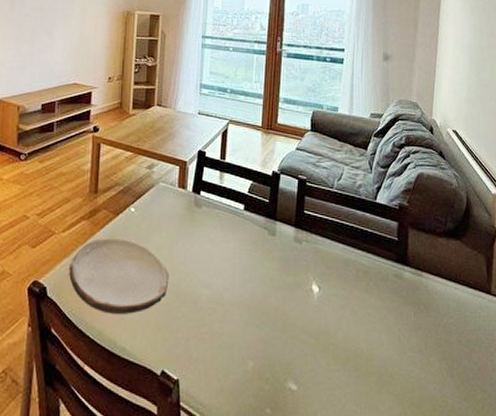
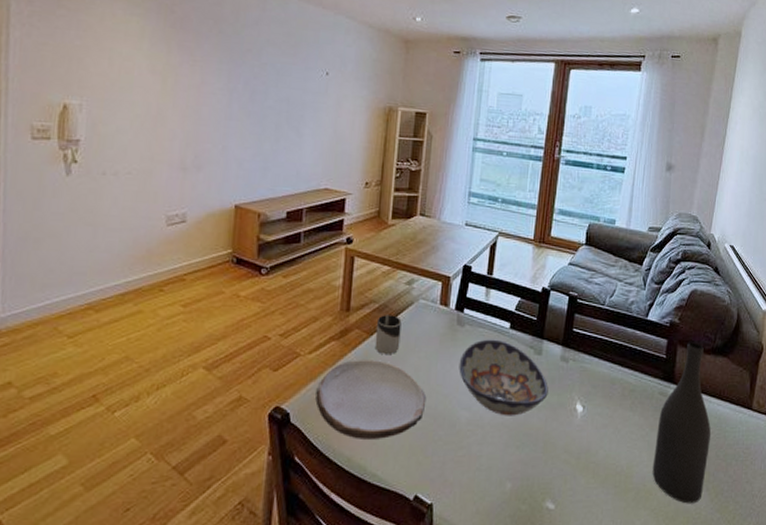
cup: none [120,197,144,235] -> present [374,315,402,356]
decorative bowl: none [198,220,284,295] -> present [459,339,549,416]
wine bottle: none [393,225,451,391] -> present [652,342,712,504]

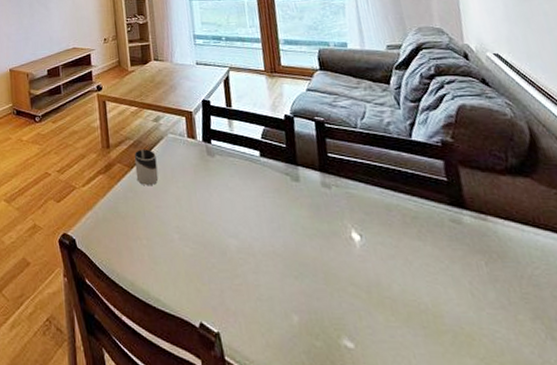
plate: present [315,360,427,439] -> none [94,191,193,265]
decorative bowl: present [459,339,549,416] -> none [216,167,317,245]
wine bottle: present [652,342,712,504] -> none [457,162,548,356]

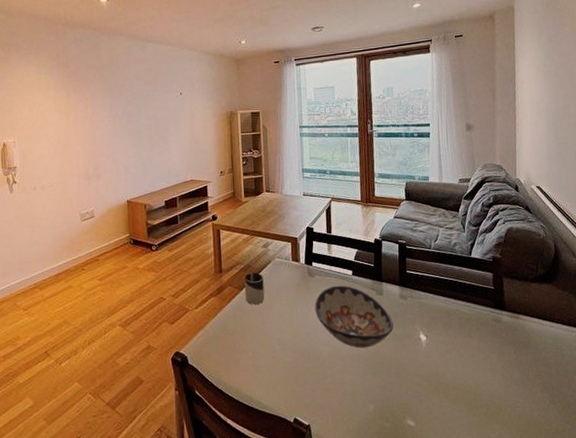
decorative bowl: none [216,167,317,245] -> present [314,285,394,348]

